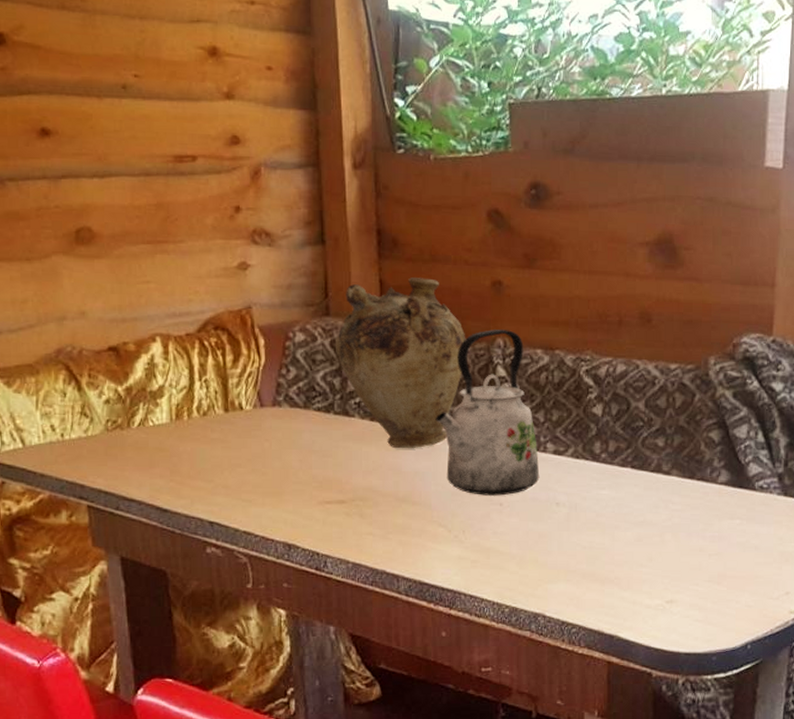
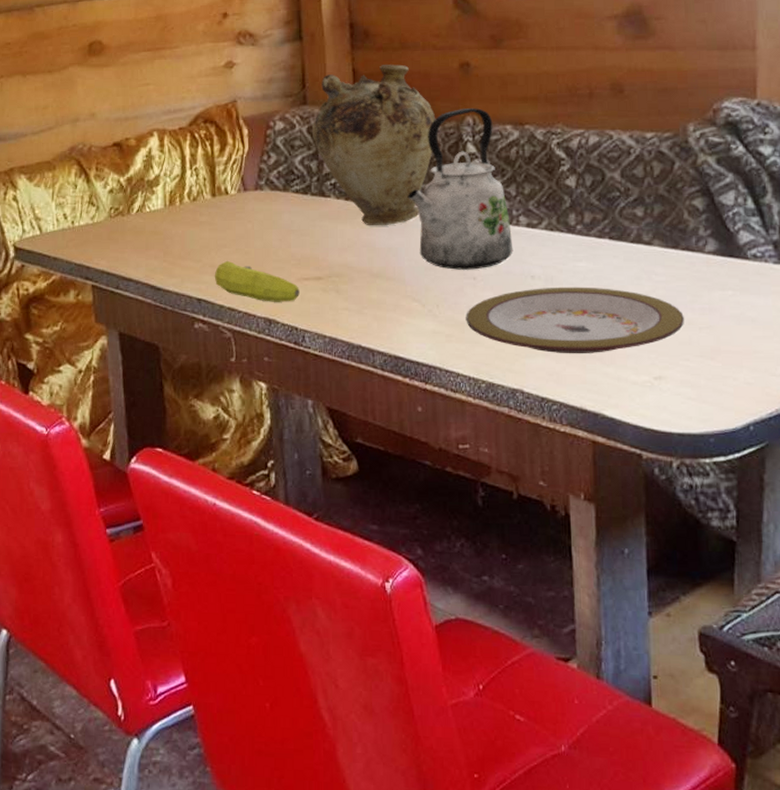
fruit: none [228,482,321,526] -> present [214,261,300,302]
plate: none [491,514,696,580] -> present [466,286,684,354]

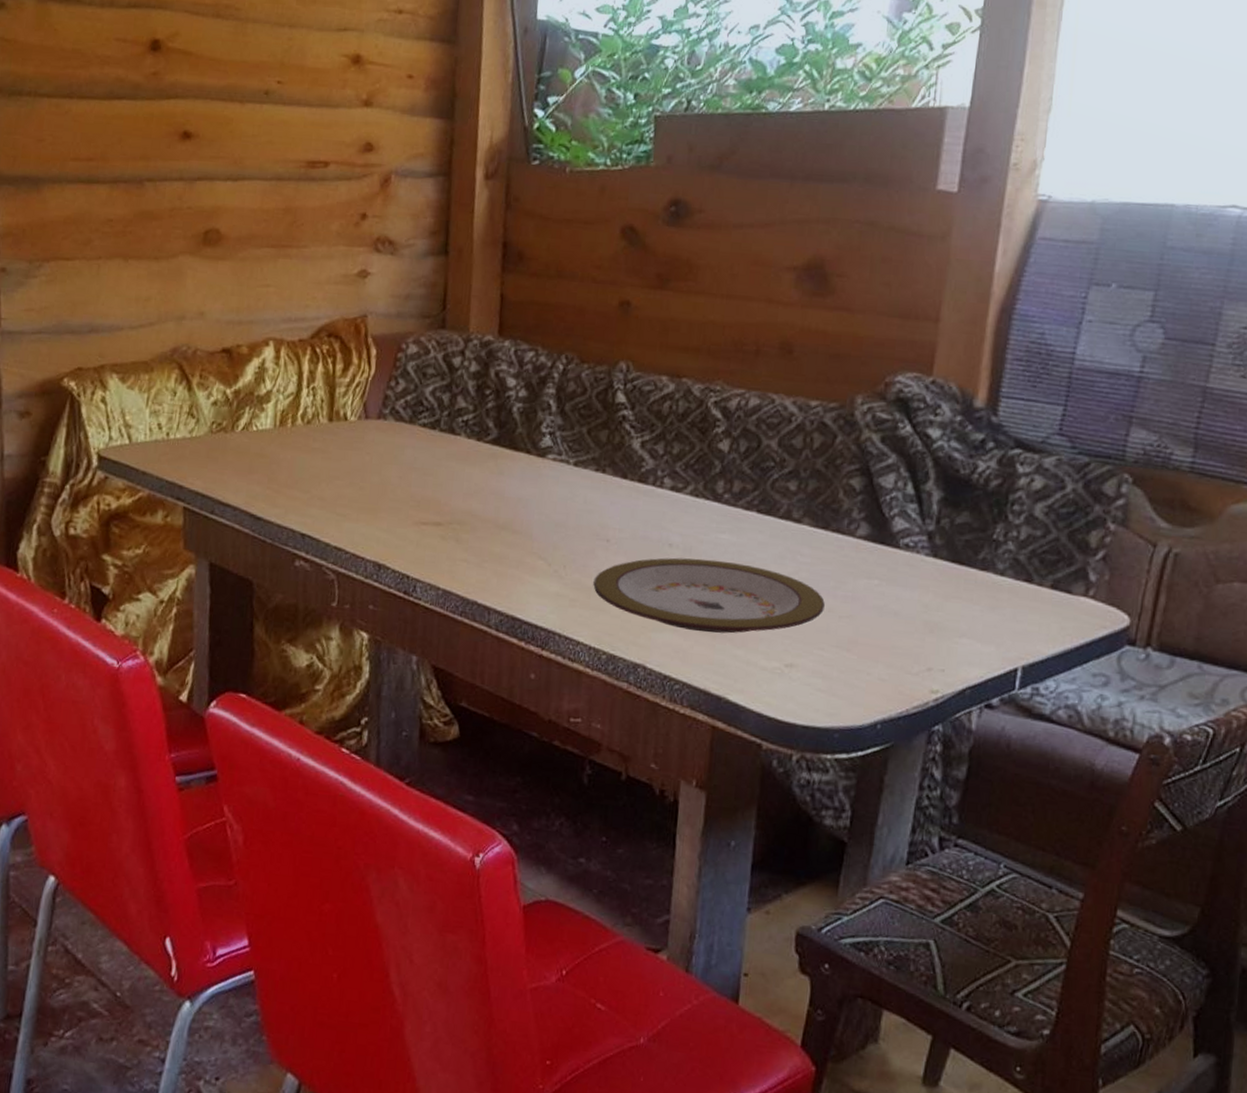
fruit: present [214,261,300,302] -> none [322,495,416,547]
vase: present [312,64,436,226] -> none [448,293,587,474]
kettle: present [407,108,513,270] -> none [545,352,654,531]

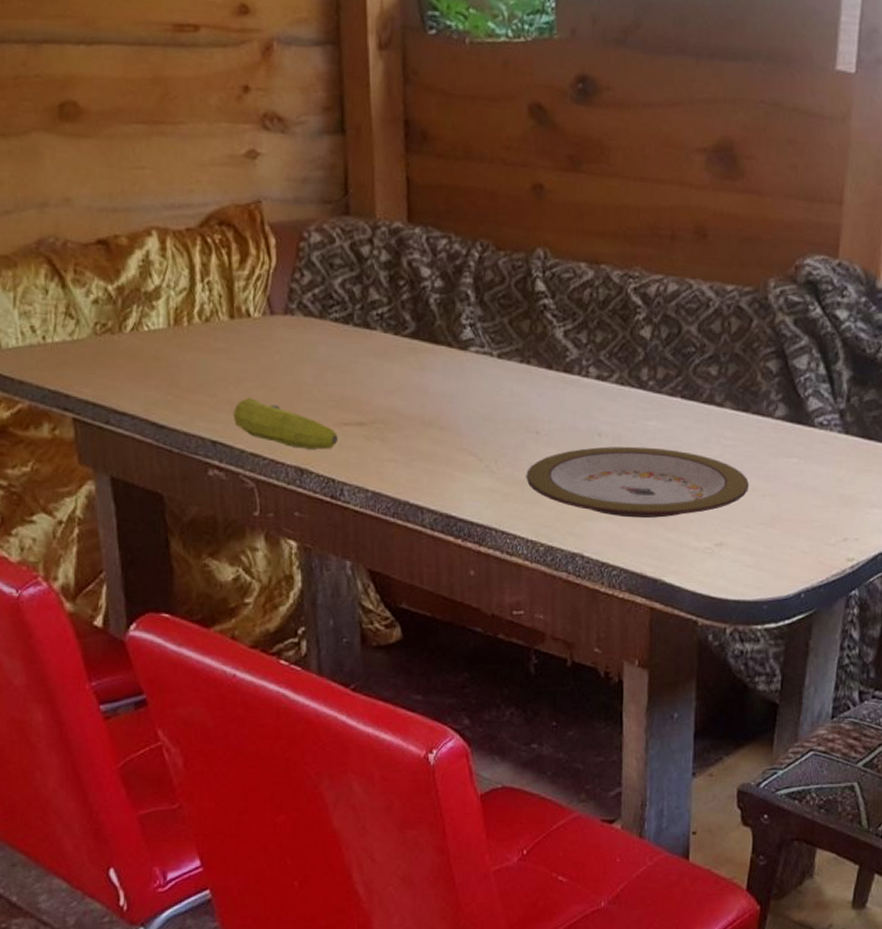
fruit: none [322,495,416,547] -> present [233,398,338,450]

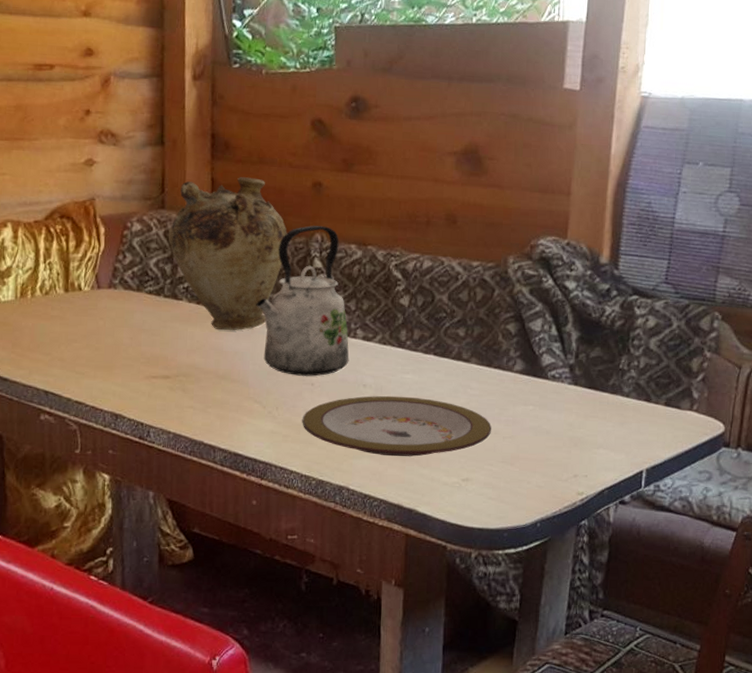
fruit: present [233,398,338,450] -> none [63,356,147,398]
vase: none [356,176,502,368] -> present [168,177,287,331]
kettle: none [467,238,581,423] -> present [256,225,349,376]

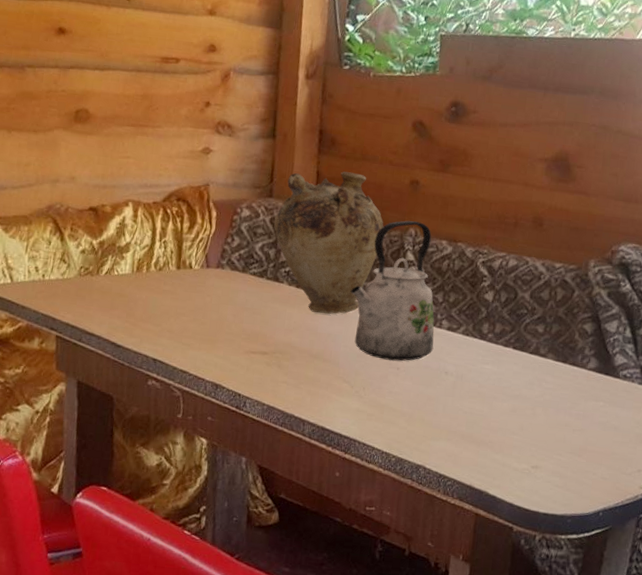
plate: present [302,395,491,457] -> none [386,382,563,442]

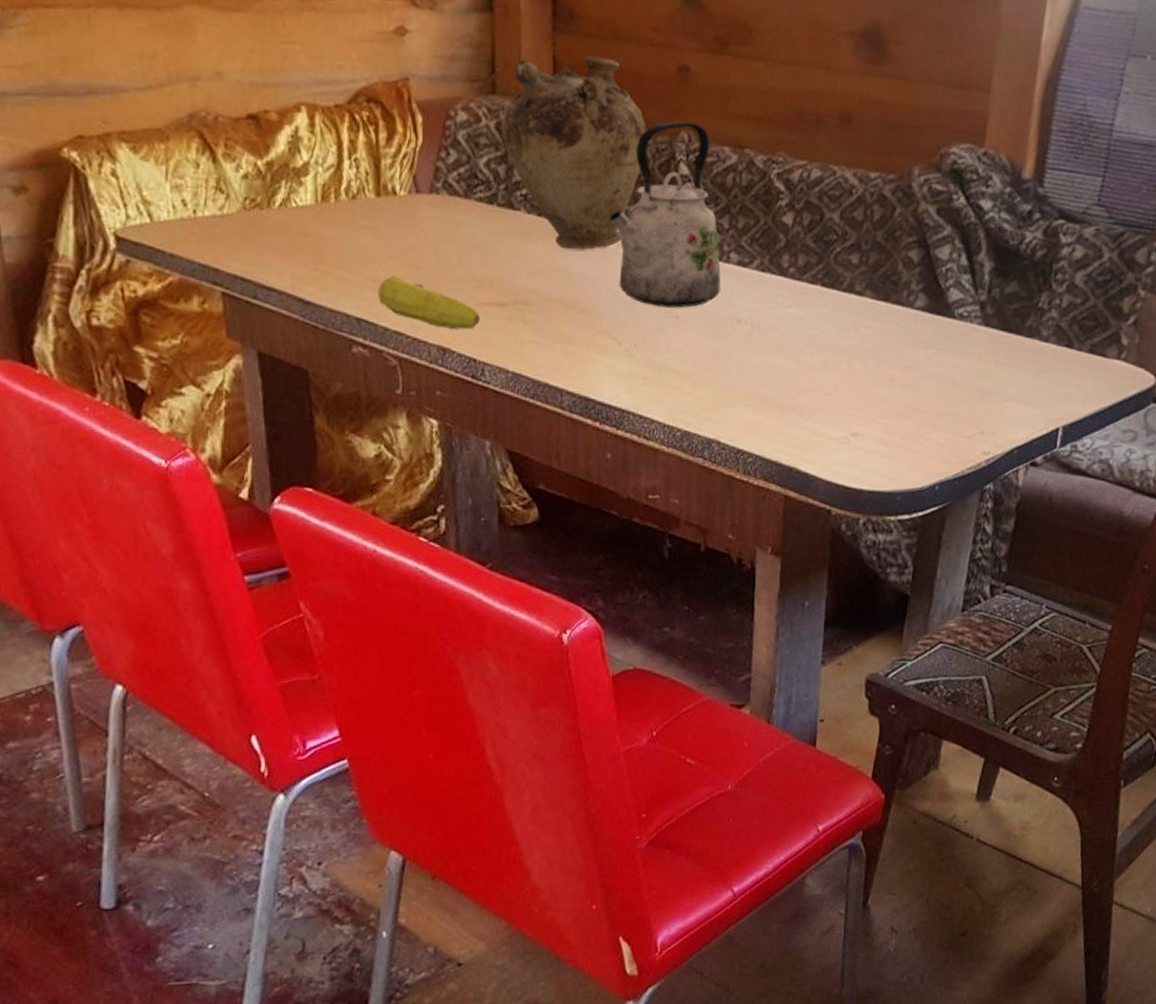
fruit: none [171,328,246,371] -> present [377,276,480,330]

